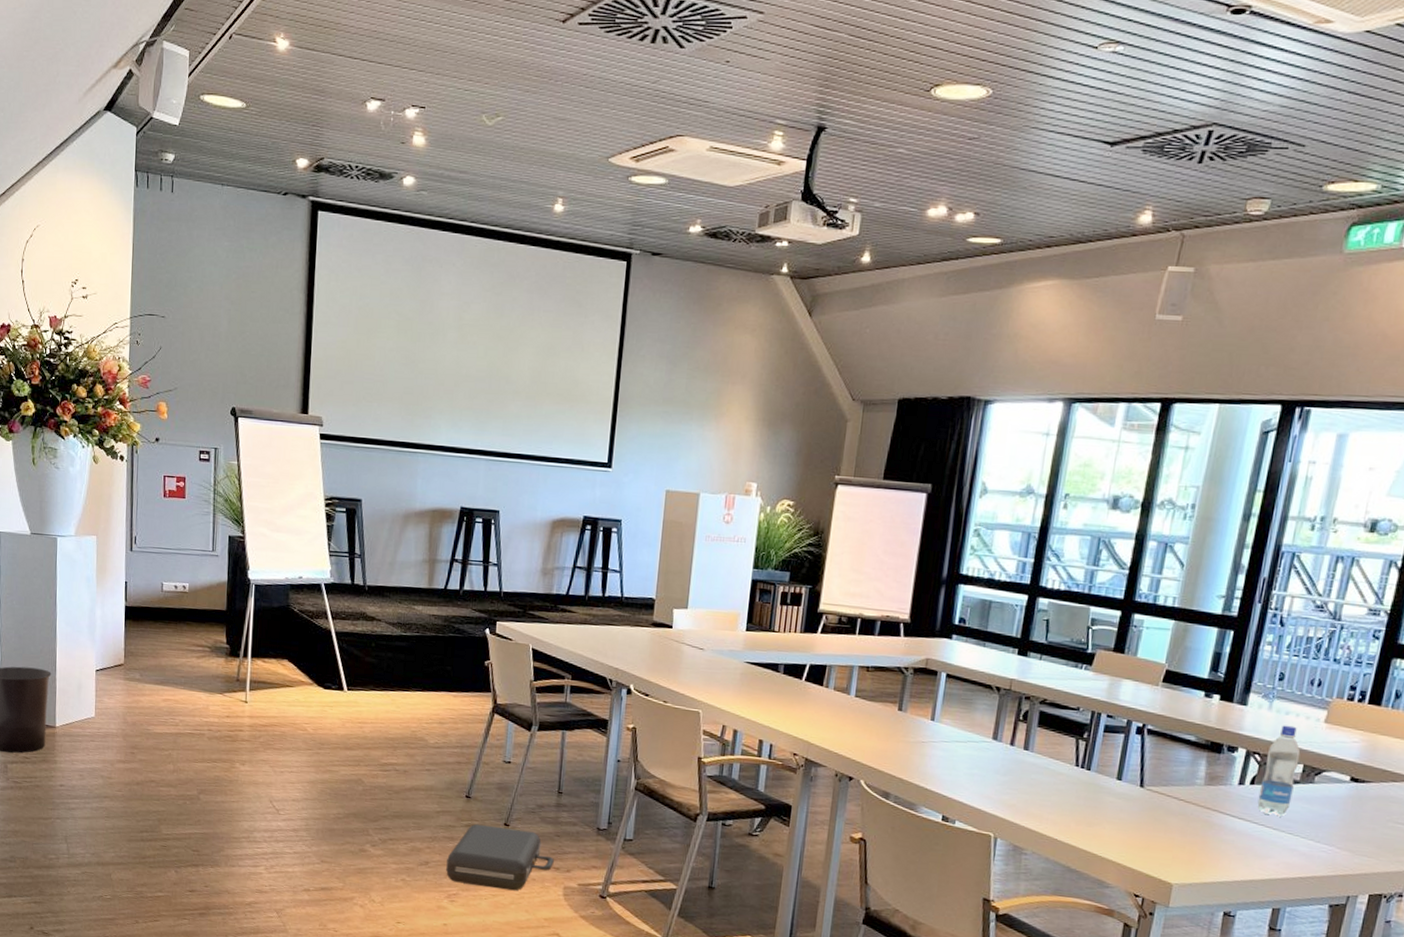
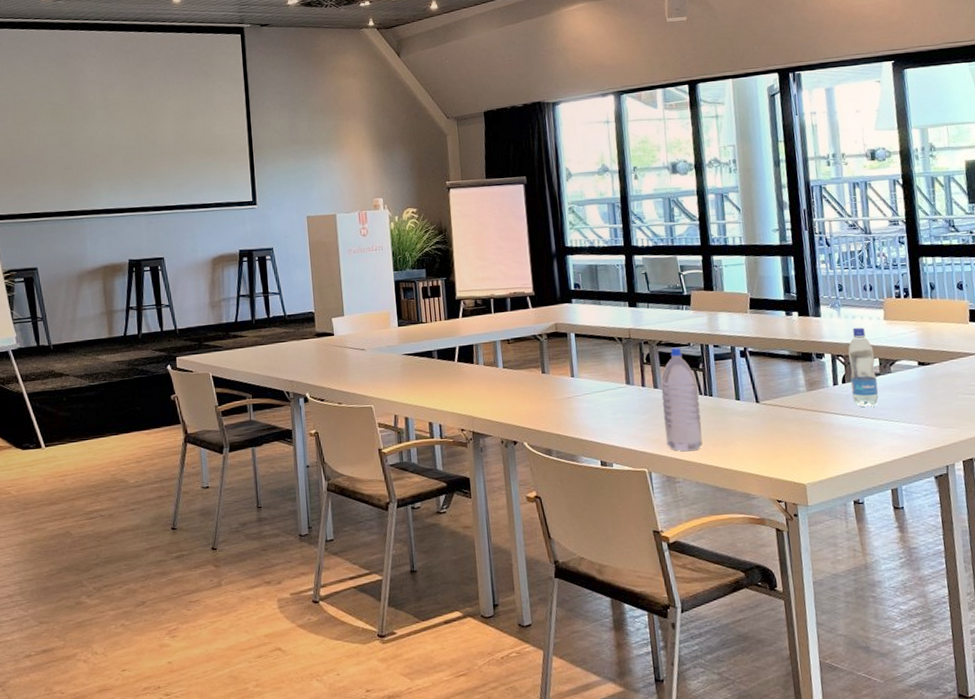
briefcase: present [446,823,555,891] -> none [162,550,265,617]
water bottle: none [1022,709,1077,825] -> present [660,347,703,452]

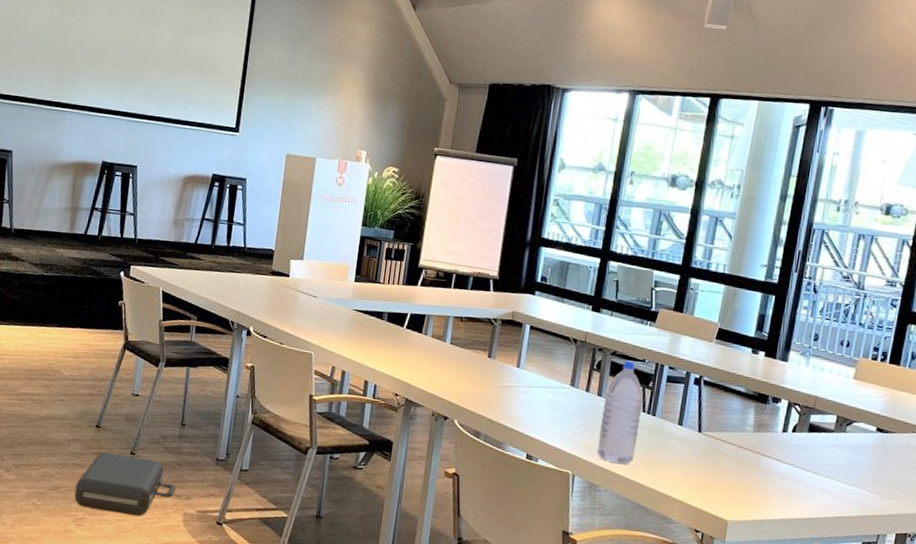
briefcase: none [162,550,265,617] -> present [74,452,176,517]
bottle: present [848,327,879,408] -> none [798,380,834,462]

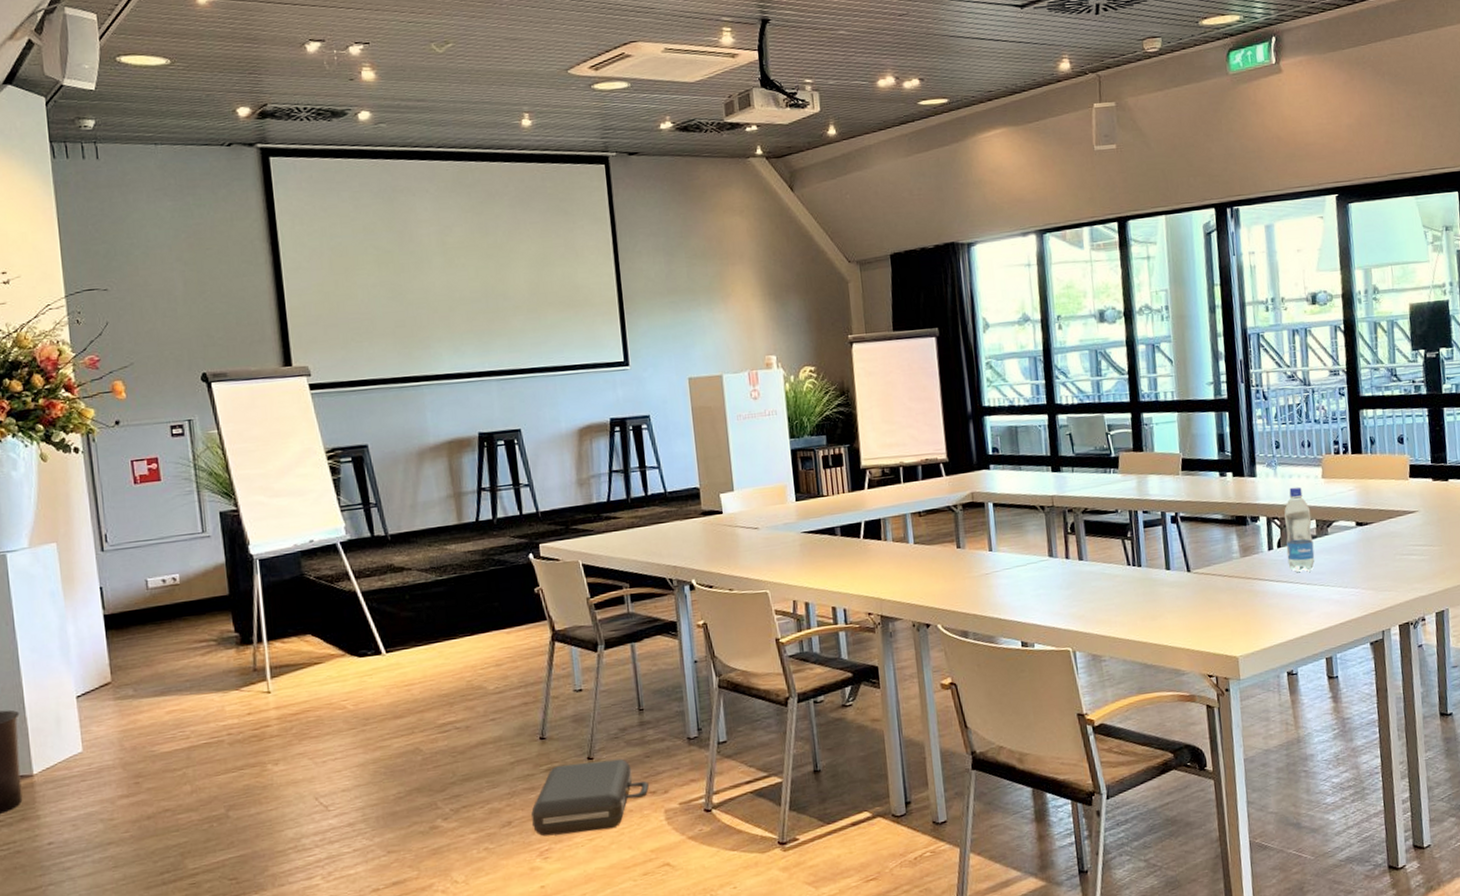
water bottle: present [596,360,644,465] -> none [1086,514,1131,628]
bottle: none [798,380,834,462] -> present [1284,487,1315,573]

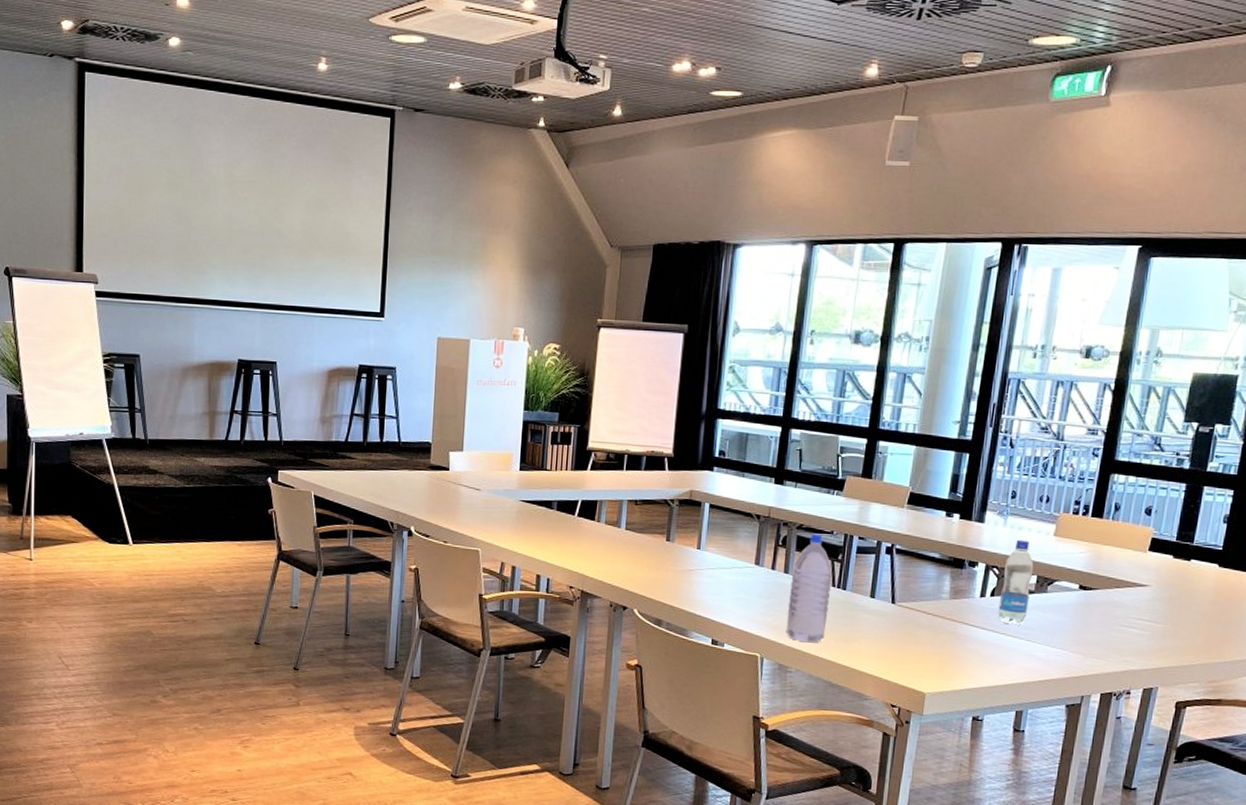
briefcase: present [531,759,650,837] -> none [238,669,345,734]
water bottle: none [1086,514,1131,628] -> present [785,533,833,643]

